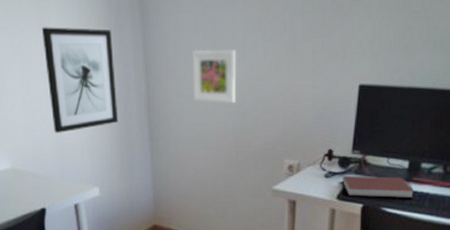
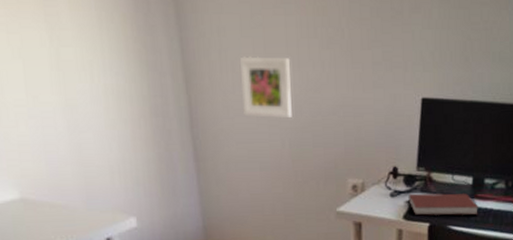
wall art: present [41,27,119,133] -> none [48,24,156,154]

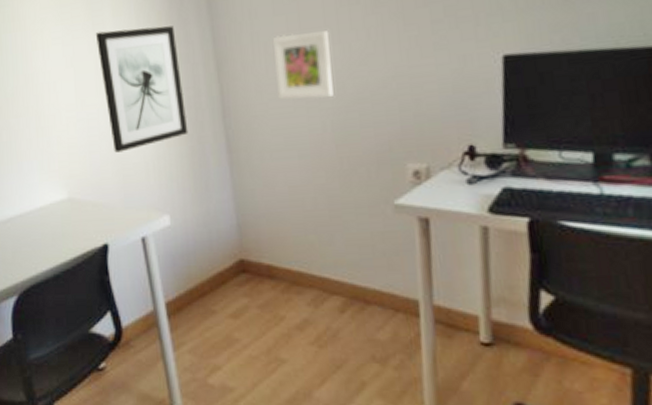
wall art: none [48,24,156,154] -> present [95,25,189,153]
notebook: present [408,193,478,216] -> none [493,176,608,208]

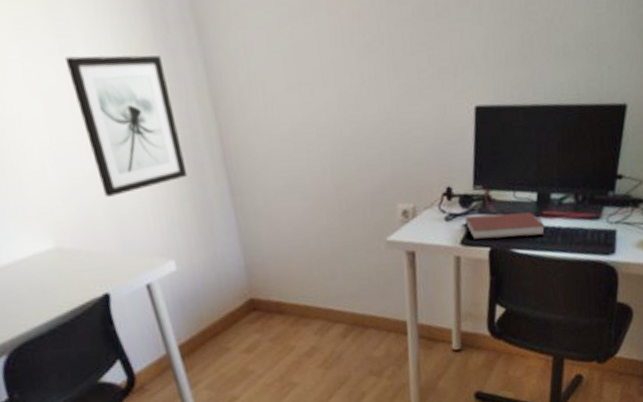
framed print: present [272,31,334,100] -> none [269,73,332,142]
notebook: none [493,176,608,208] -> present [465,212,545,240]

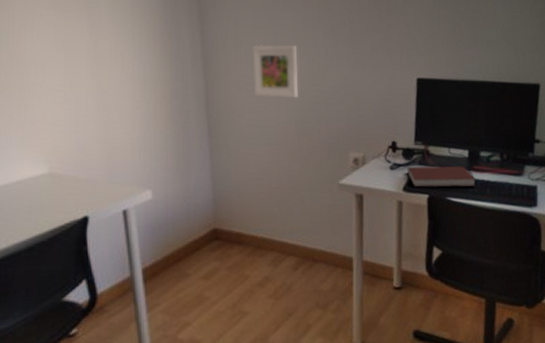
wall art: present [64,55,188,197] -> none [89,22,174,132]
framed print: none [269,73,332,142] -> present [252,45,298,99]

